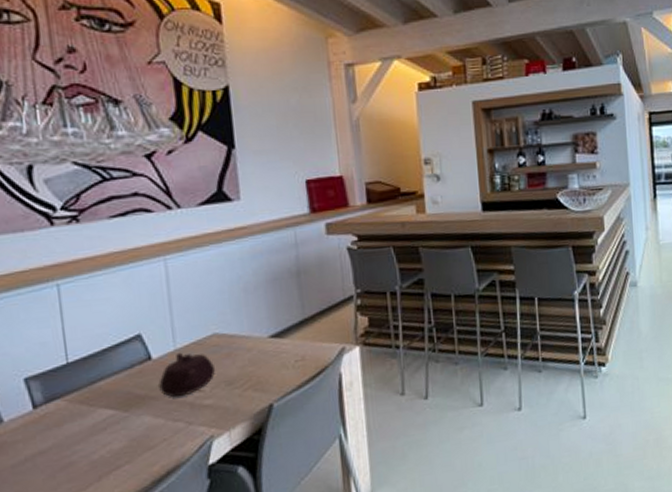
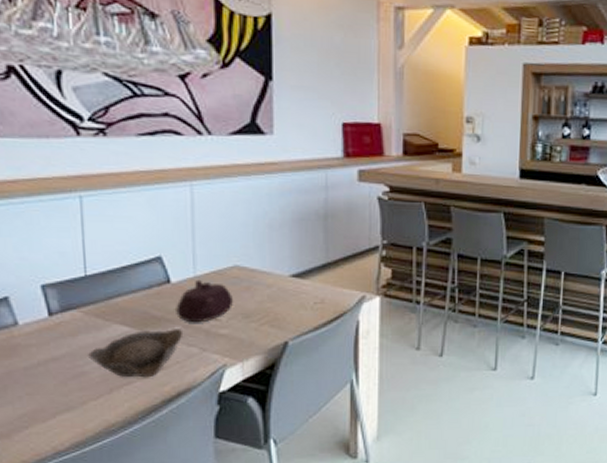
bowl: none [75,405,169,463] -> present [88,329,184,378]

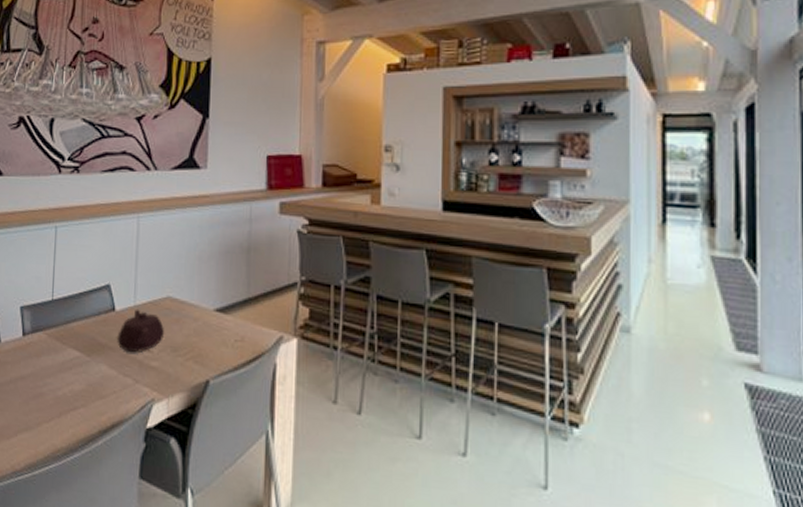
bowl: present [88,329,184,378] -> none [47,356,122,405]

